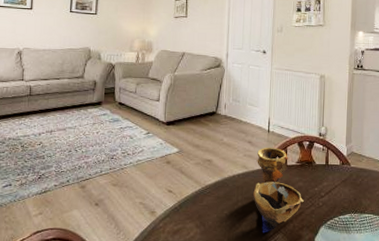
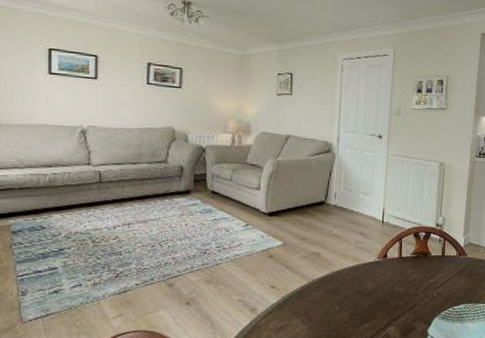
decorative bowl: present [253,147,304,233] -> none [364,238,418,327]

